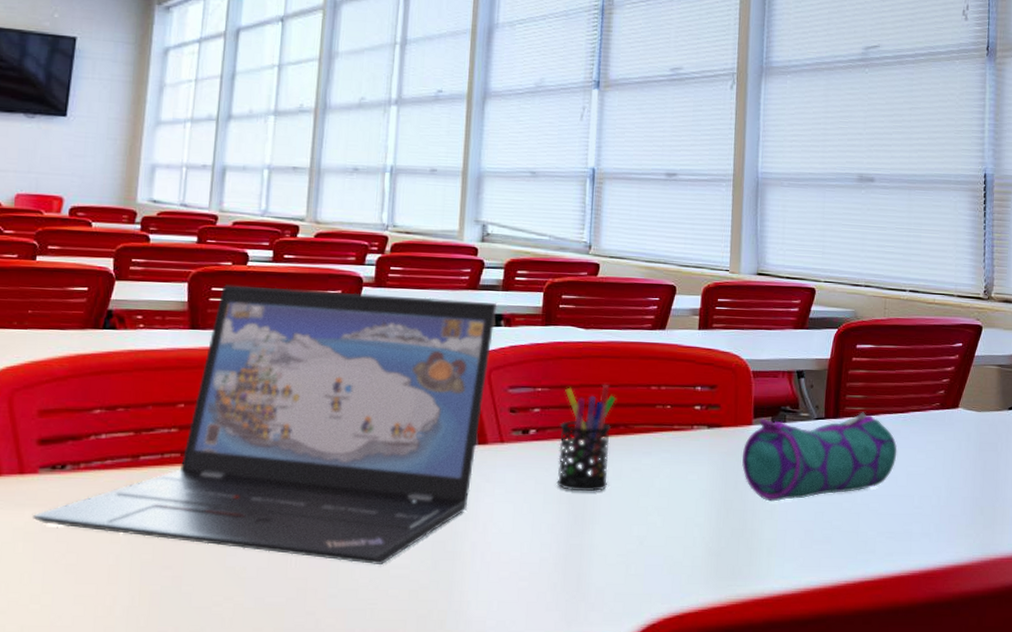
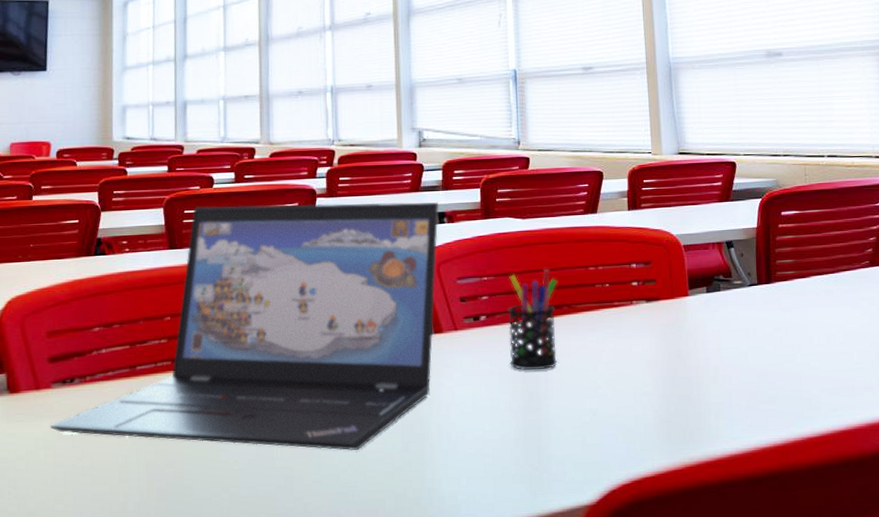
pencil case: present [742,412,897,502] -> none [682,275,832,367]

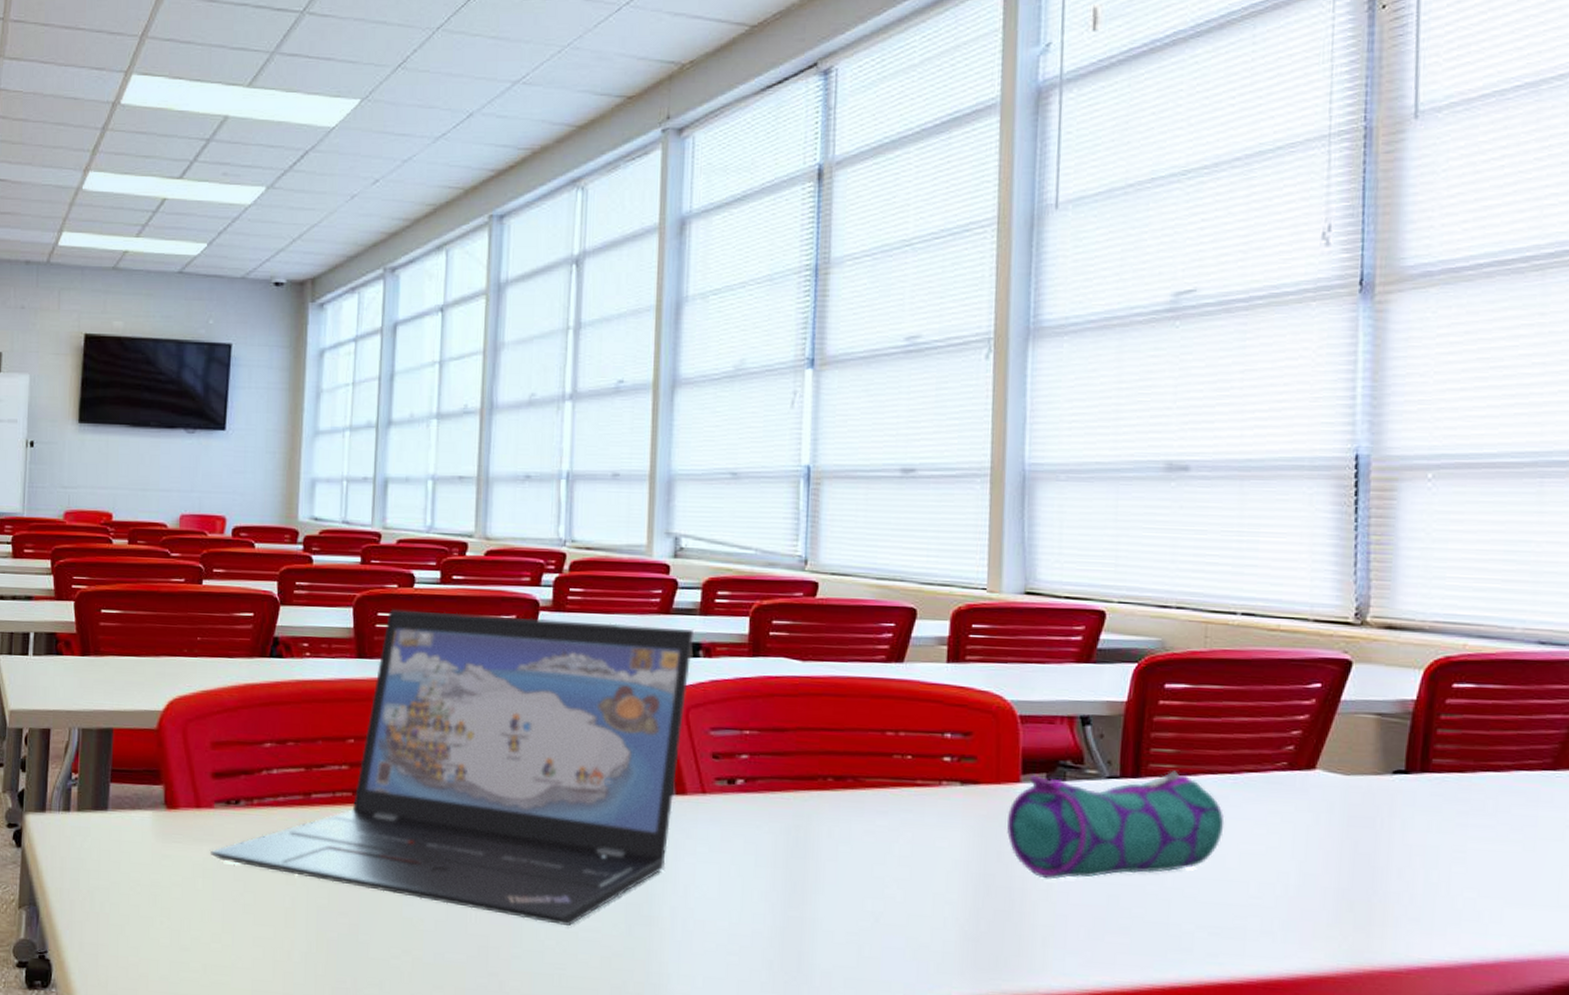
pen holder: present [508,268,557,371] -> none [770,727,842,856]
pencil case: none [682,275,832,367] -> present [1007,770,1225,880]

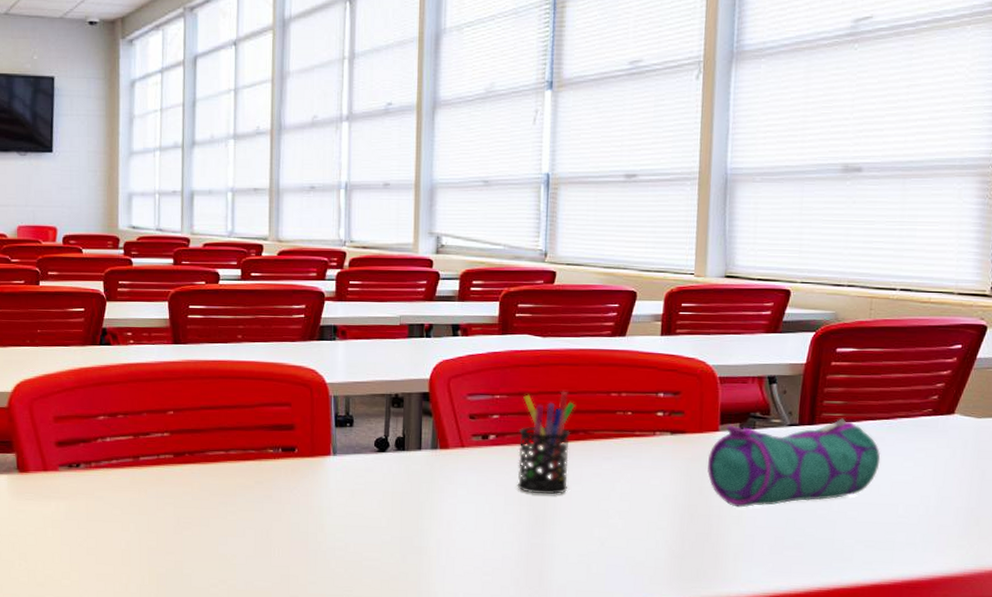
laptop: present [211,609,694,926] -> none [58,302,454,556]
pen holder: none [770,727,842,856] -> present [517,391,575,495]

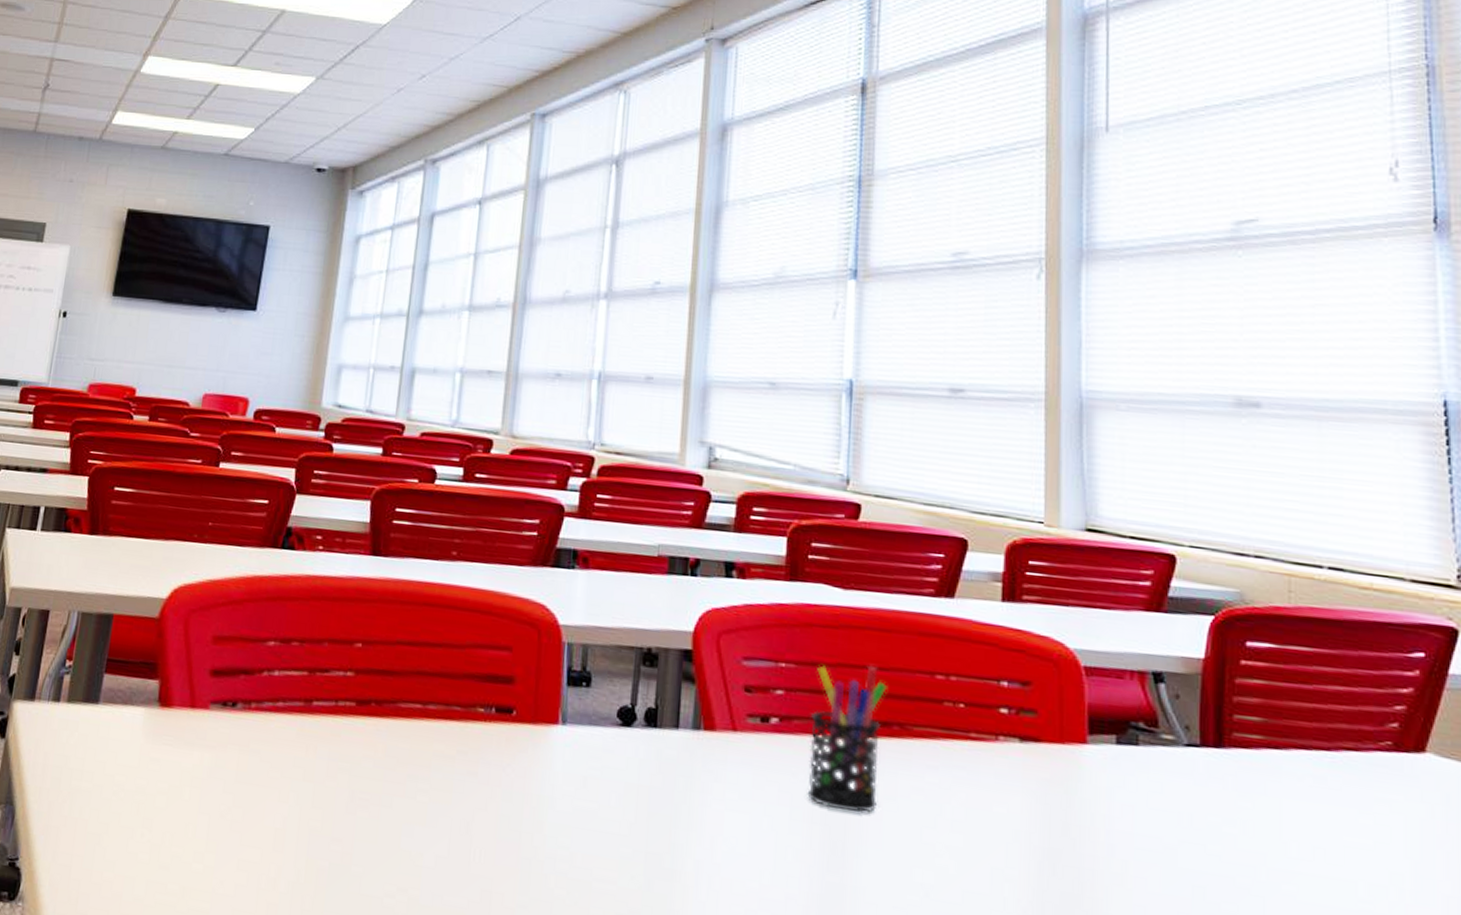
pencil case: present [707,418,881,508] -> none [1074,736,1324,863]

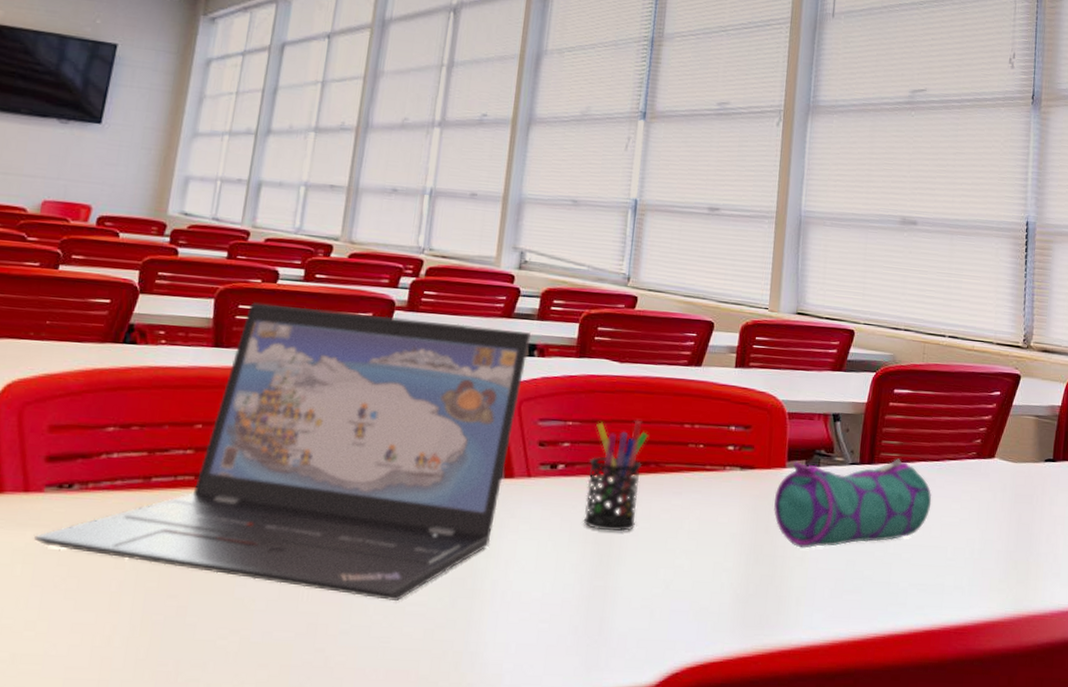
laptop: none [201,505,728,874] -> present [34,302,531,601]
pencil case: none [1074,736,1324,863] -> present [774,458,932,548]

